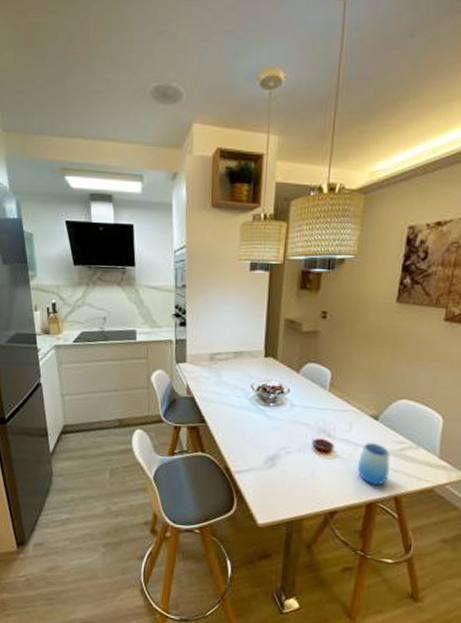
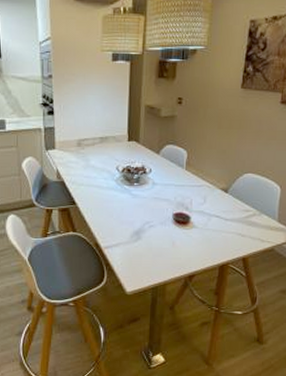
cup: present [357,443,390,486] -> none [211,213,238,249]

